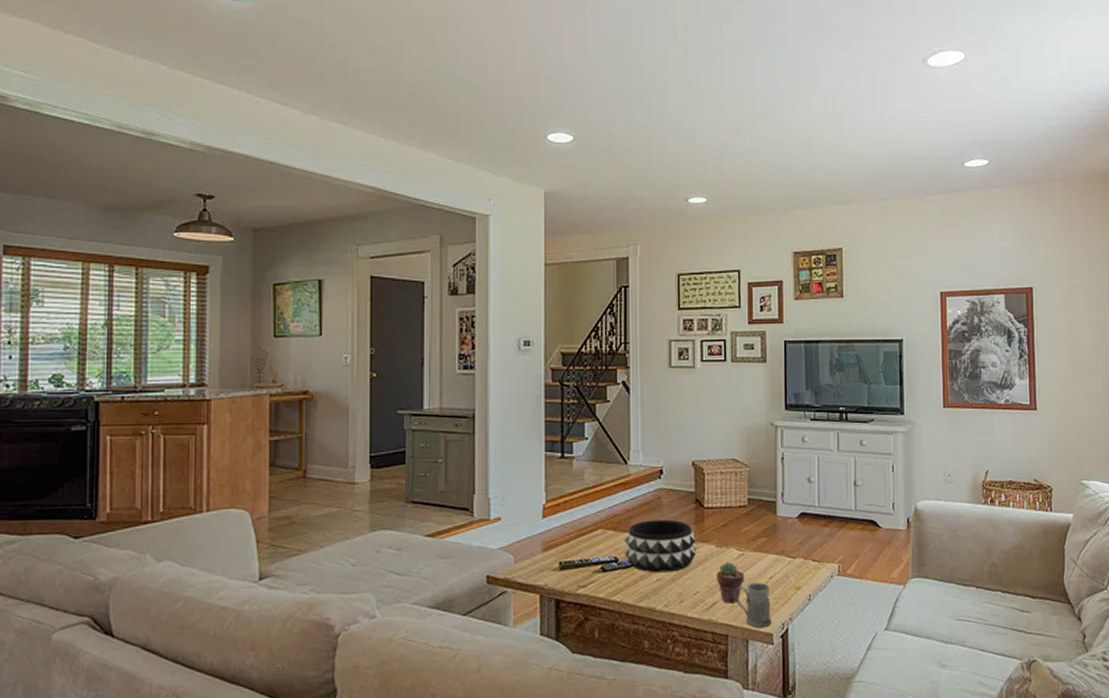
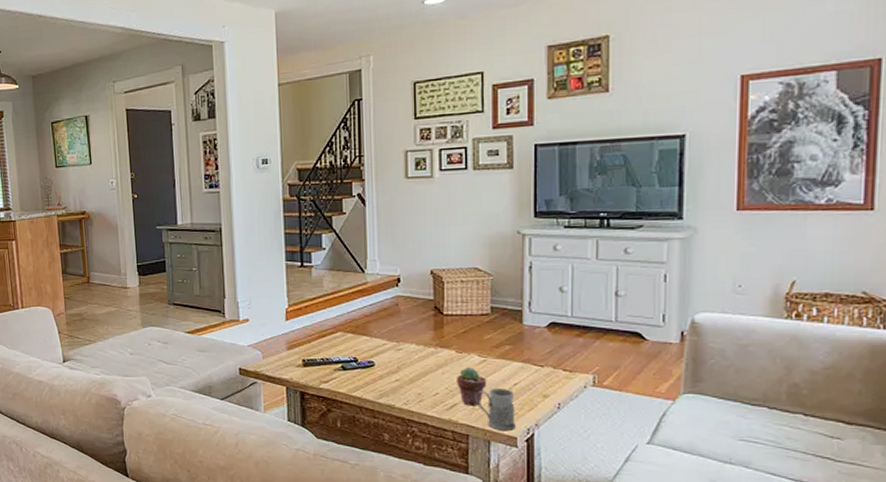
decorative bowl: present [625,519,696,573] -> none [363,325,435,374]

